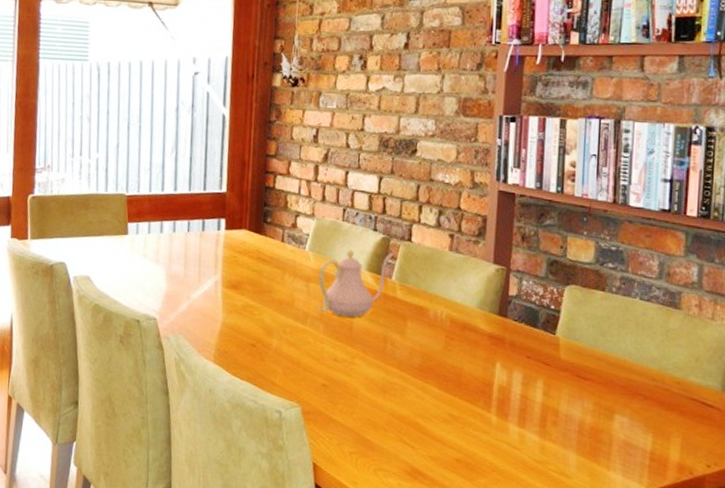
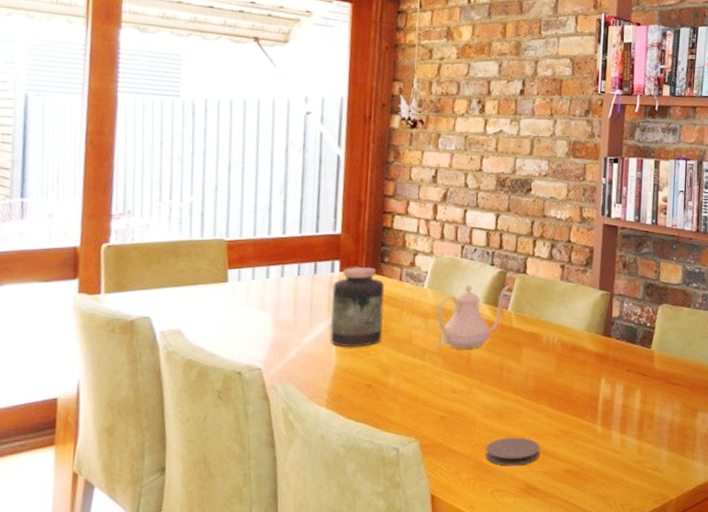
jar: none [216,225,268,307] -> present [329,267,385,348]
coaster: none [368,414,427,447] -> present [486,437,540,466]

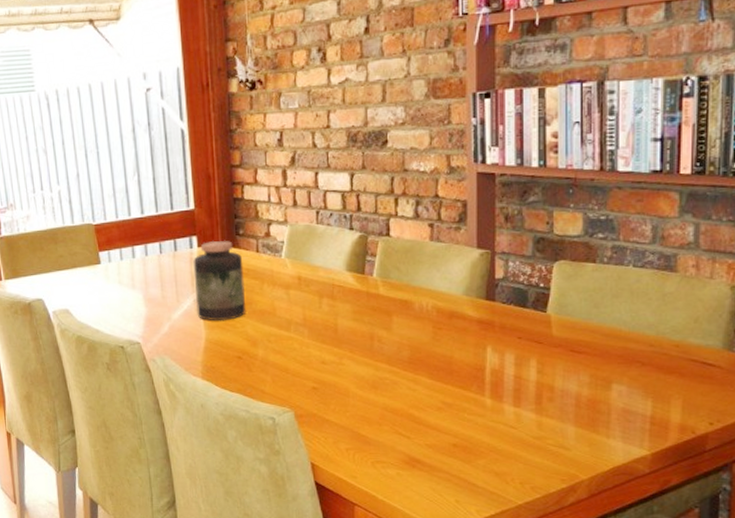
teapot: present [435,284,511,349] -> none [297,250,374,319]
coaster: present [486,437,540,466] -> none [363,409,421,438]

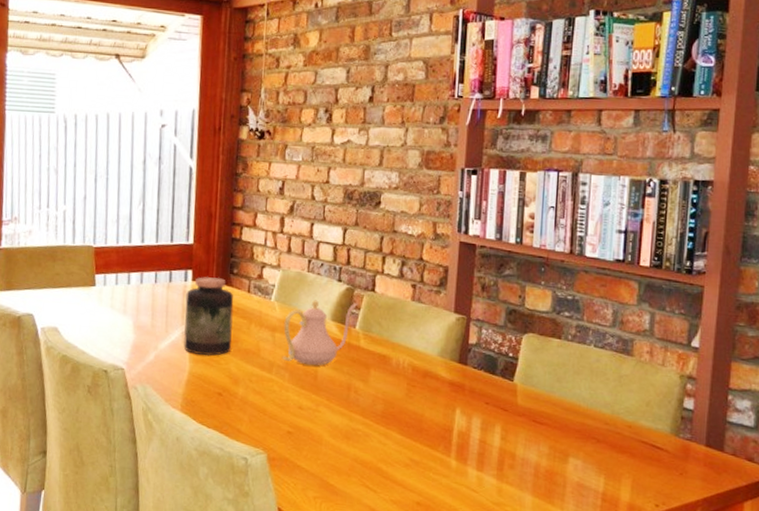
teapot: none [297,250,374,319] -> present [282,300,358,366]

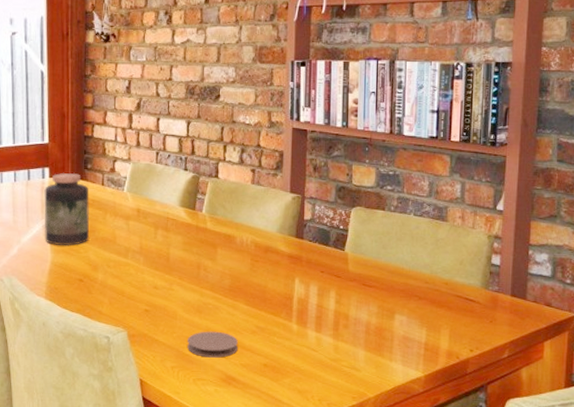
teapot: present [282,300,358,366] -> none [136,188,204,249]
coaster: none [332,460,389,491] -> present [187,331,238,358]

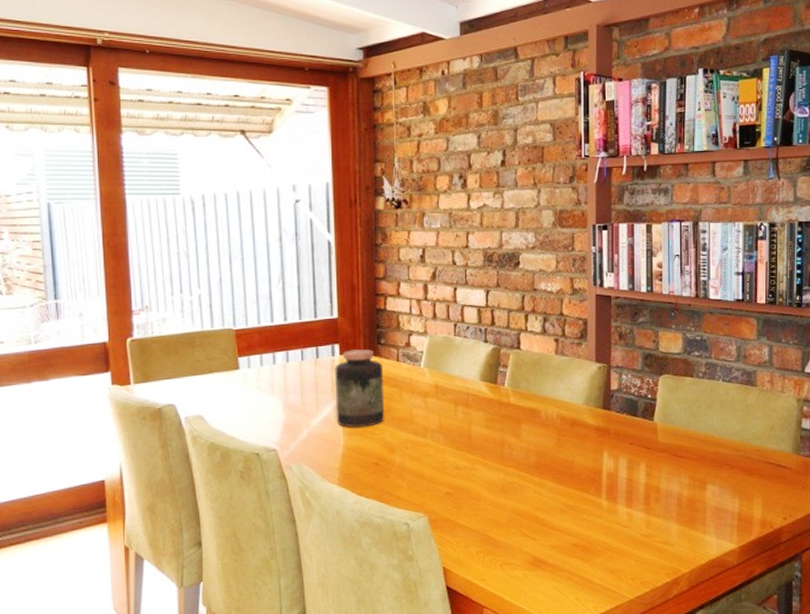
coaster: present [187,331,238,358] -> none [493,512,546,540]

